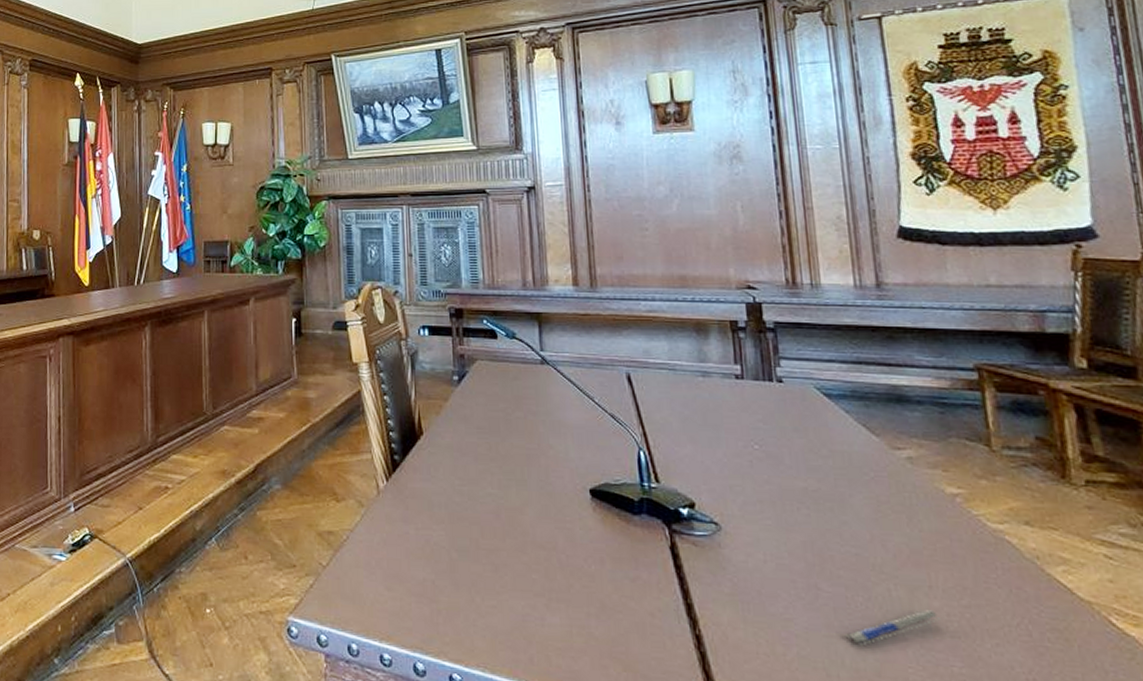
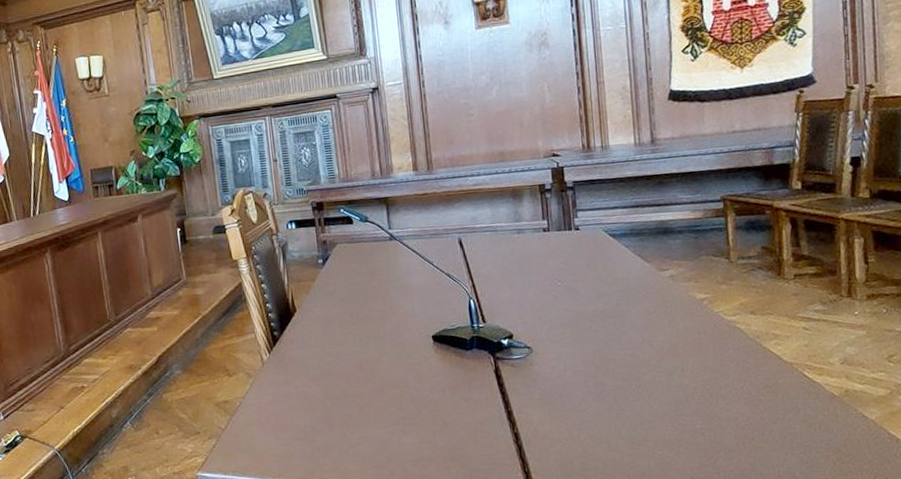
pen: present [844,610,940,646] -> none [621,387,689,421]

